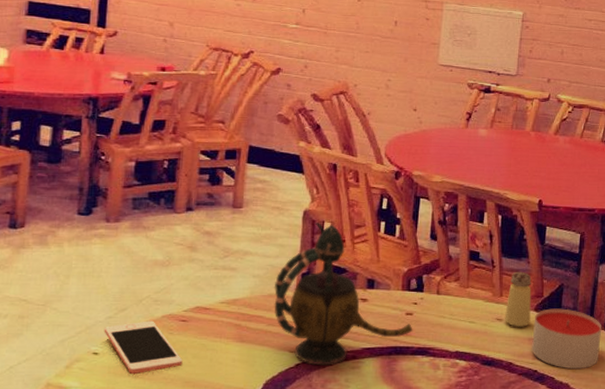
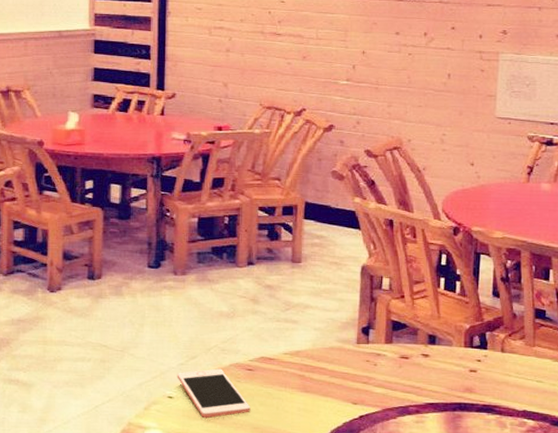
teapot: present [274,223,413,366] -> none [335,278,477,419]

